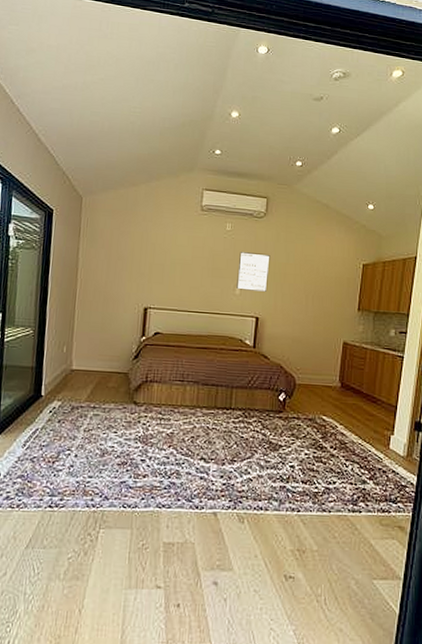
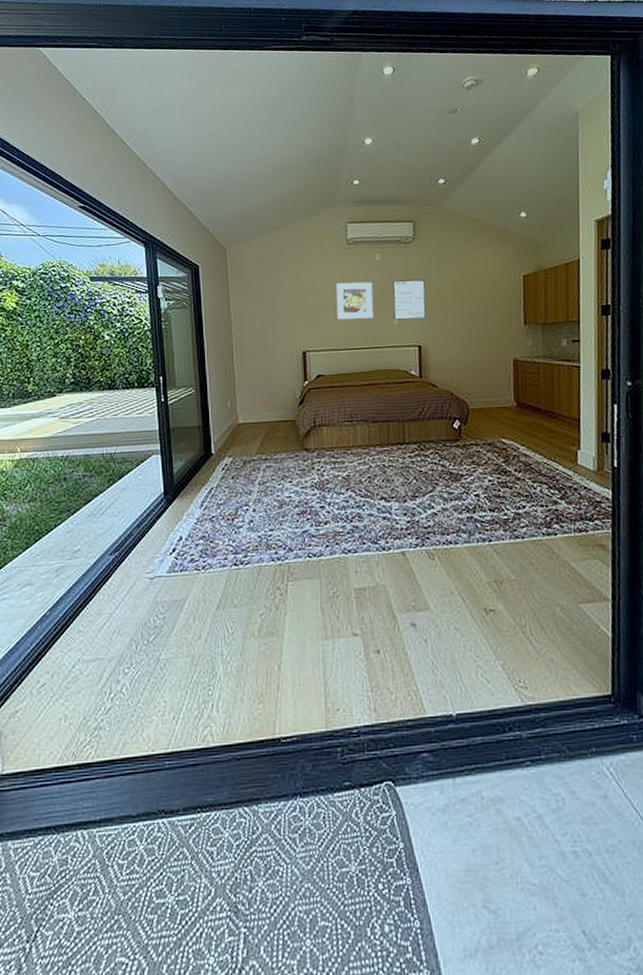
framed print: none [182,246,220,284] -> present [336,281,374,320]

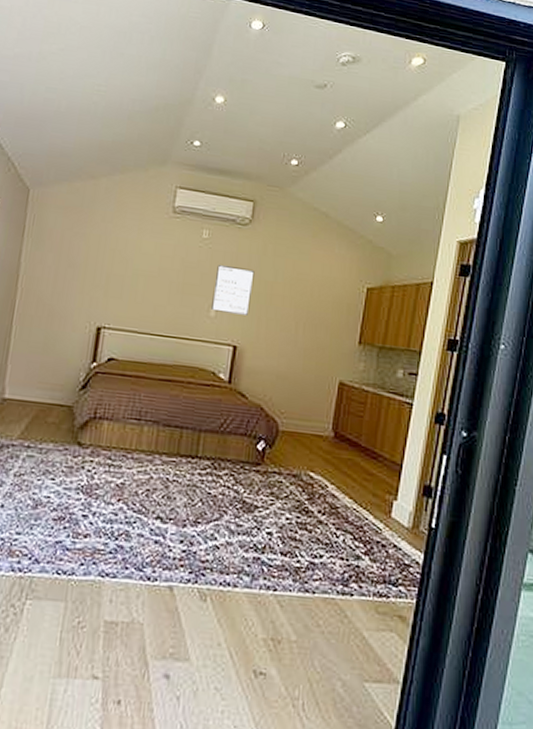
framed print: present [336,281,374,320] -> none [145,255,194,303]

